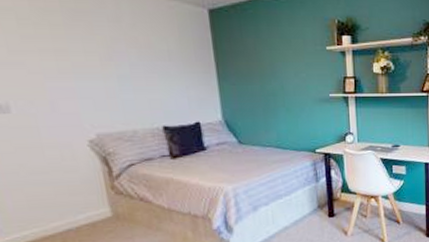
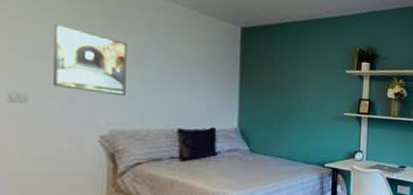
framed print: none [16,26,104,98] -> present [53,24,127,97]

